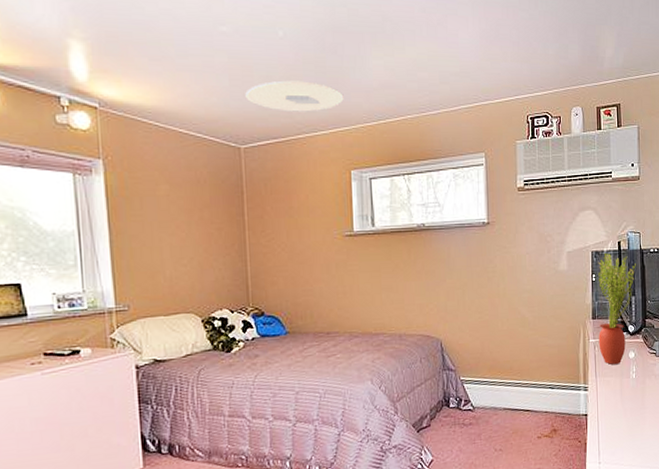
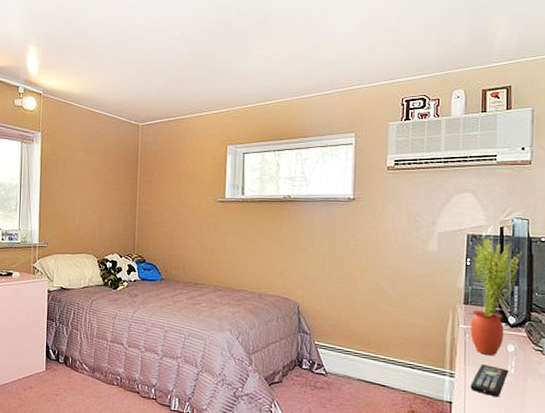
ceiling light: present [245,80,344,112] -> none [147,71,226,96]
remote control: none [601,373,632,403] -> present [470,363,510,397]

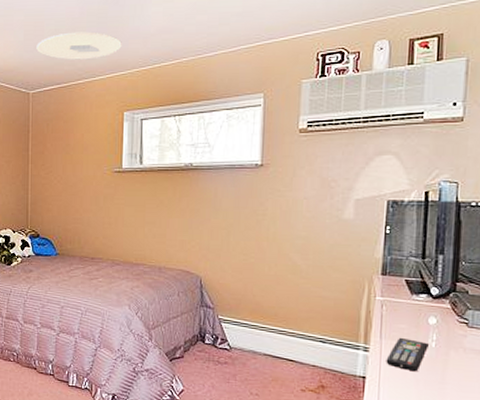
ceiling light: none [147,71,226,96] -> present [36,32,122,60]
potted plant: present [470,237,523,356] -> none [388,203,450,329]

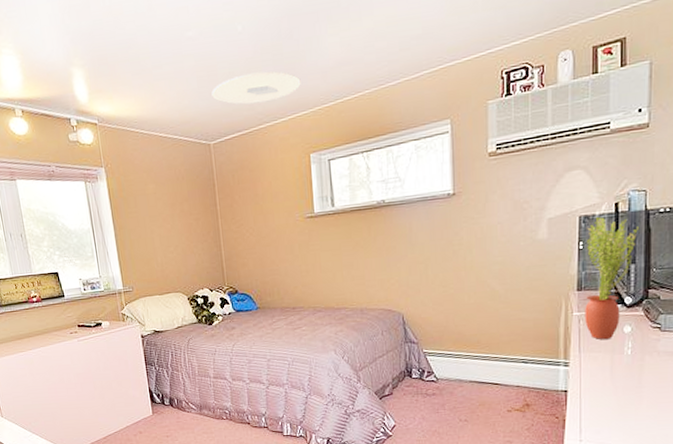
remote control: present [386,337,430,372] -> none [585,348,626,380]
potted plant: none [388,203,450,329] -> present [585,216,640,340]

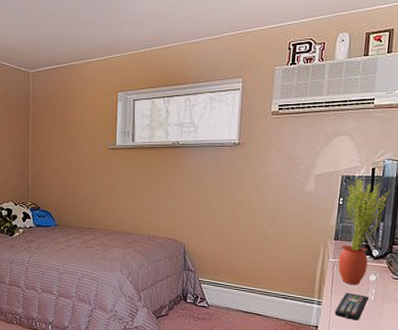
ceiling light: present [211,71,301,105] -> none [36,14,117,41]
remote control: none [585,348,626,380] -> present [334,292,370,321]

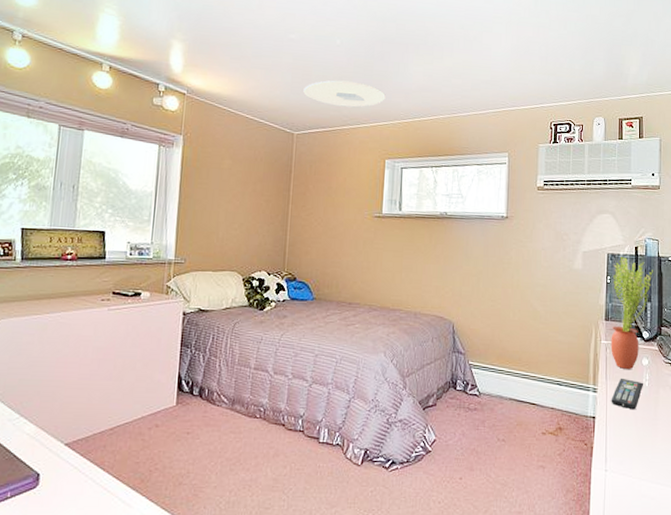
ceiling light: none [36,14,117,41] -> present [303,80,386,108]

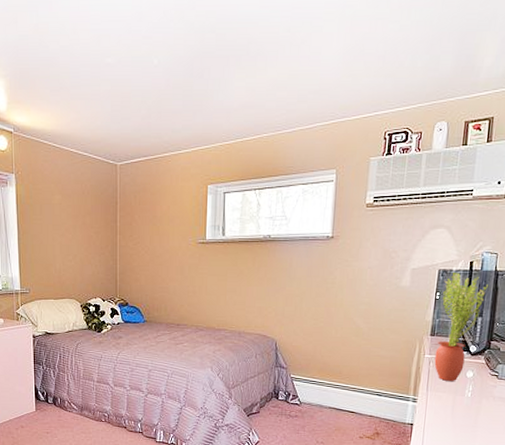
ceiling light: present [303,80,386,108] -> none [123,104,206,133]
remote control: present [611,378,644,410] -> none [430,389,467,418]

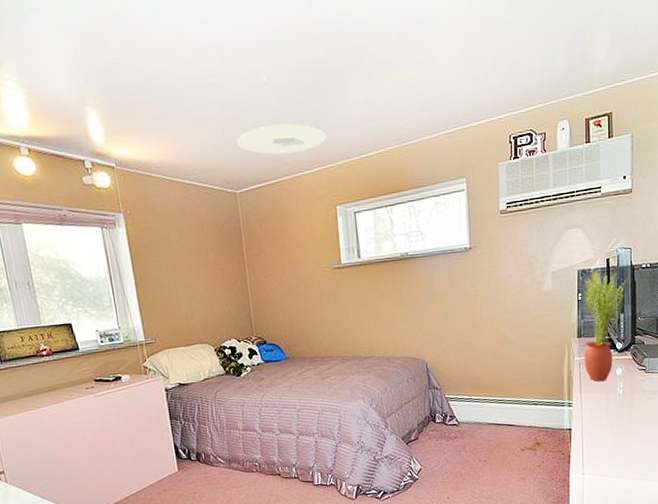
ceiling light: none [123,104,206,133] -> present [237,123,327,155]

